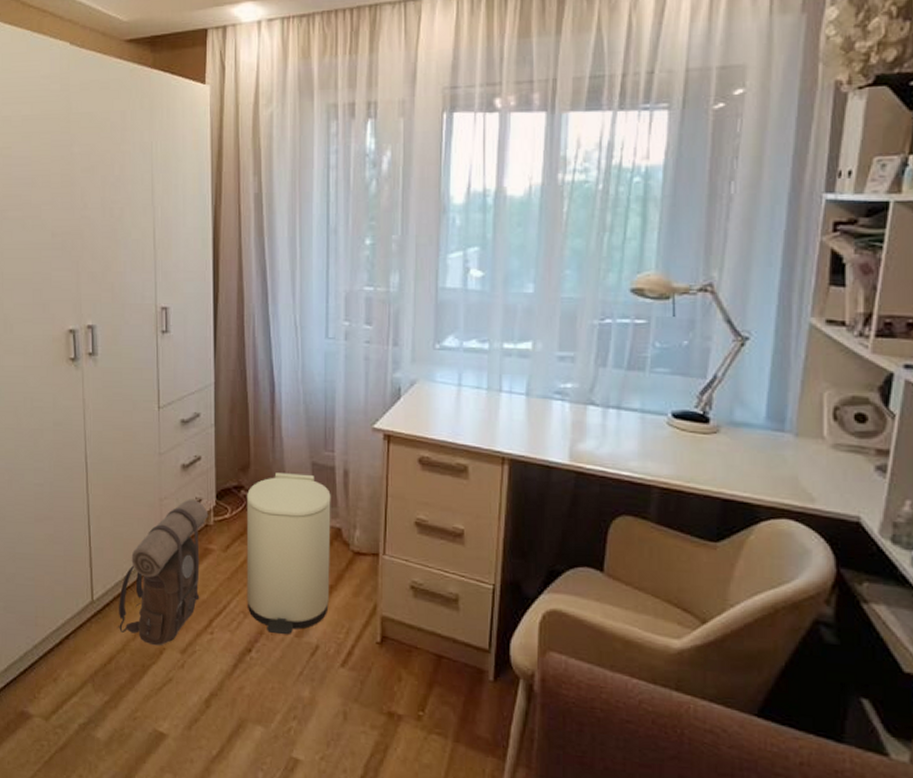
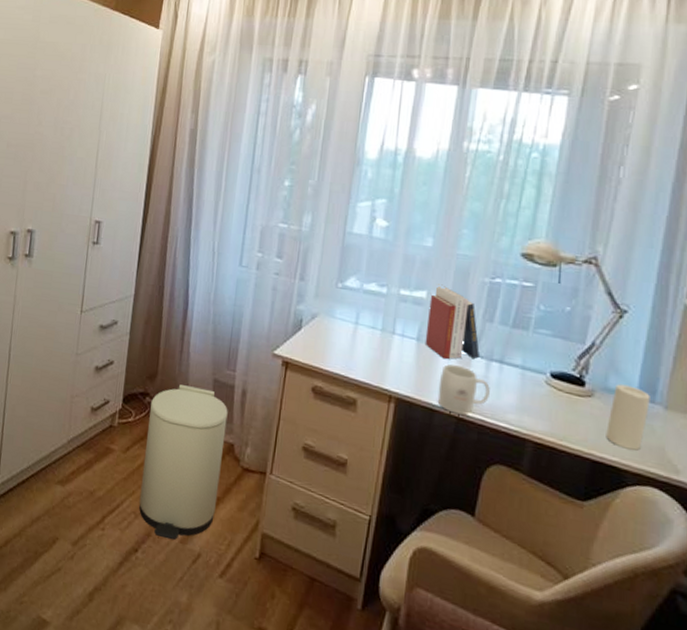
backpack: present [118,499,209,646] -> none [17,399,114,536]
books: none [535,332,594,412] -> present [425,283,480,360]
mug: none [554,416,609,468] -> present [437,363,490,415]
candle: none [735,416,779,483] -> present [606,384,650,451]

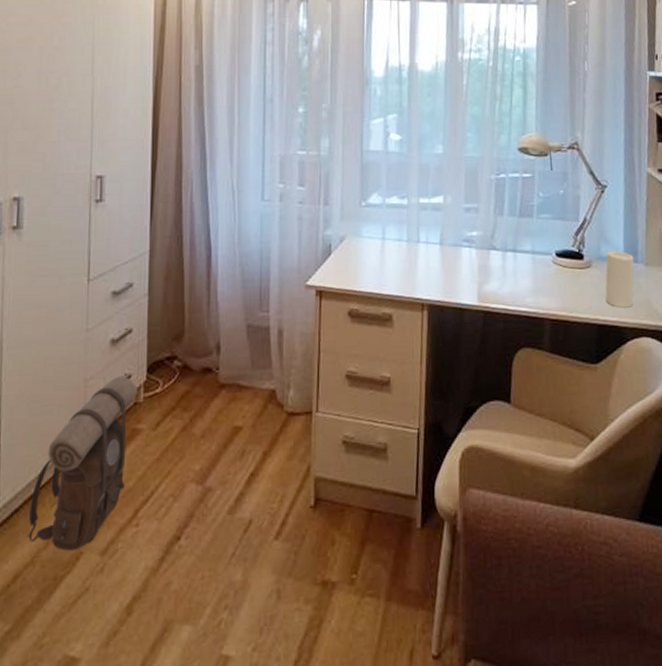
backpack: none [17,399,114,536] -> present [27,376,138,552]
pedal bin: present [139,384,228,541] -> none [176,337,266,515]
books: present [425,283,480,360] -> none [446,187,496,258]
mug: present [437,363,490,415] -> none [464,261,509,308]

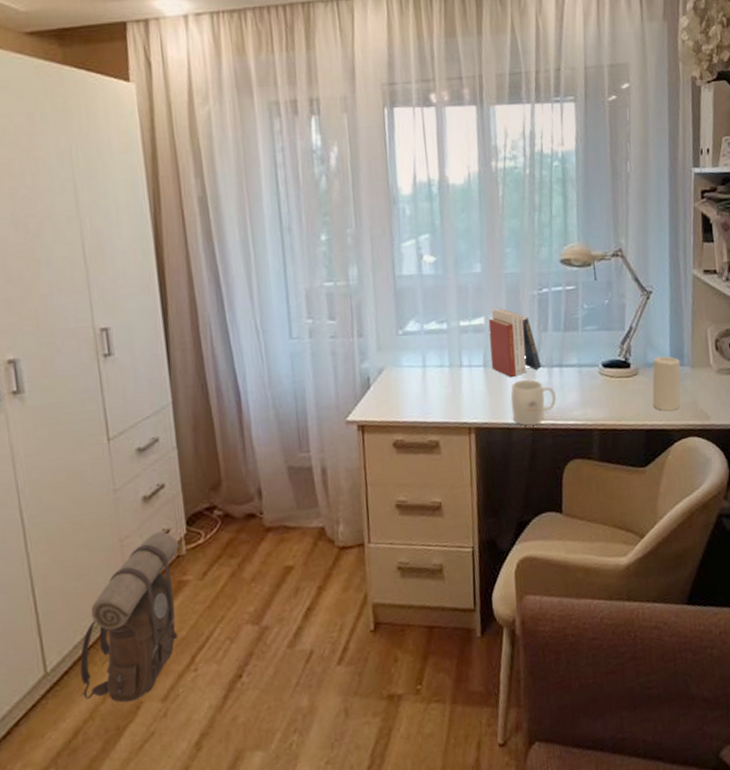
books: none [446,187,496,258] -> present [488,307,541,378]
mug: none [464,261,509,308] -> present [510,379,556,426]

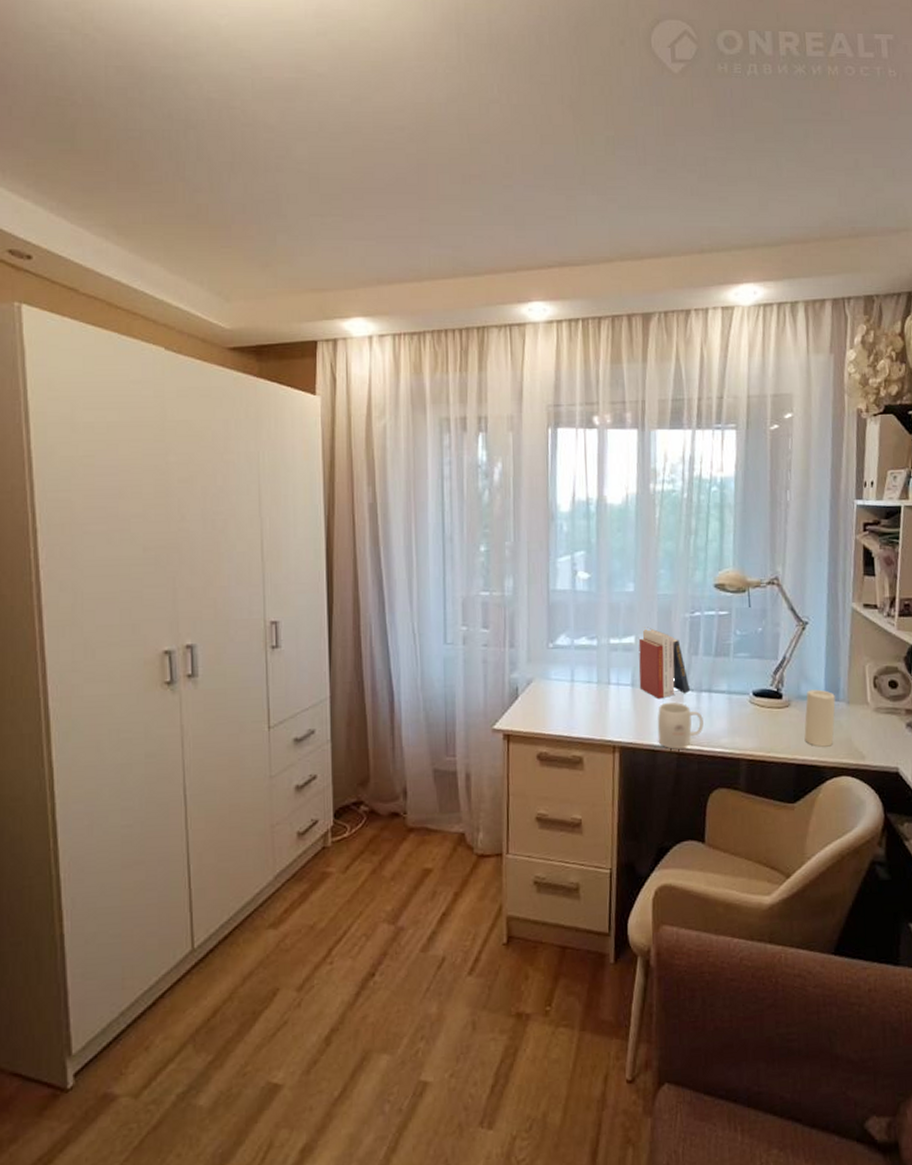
backpack: present [80,531,180,703] -> none [223,821,326,988]

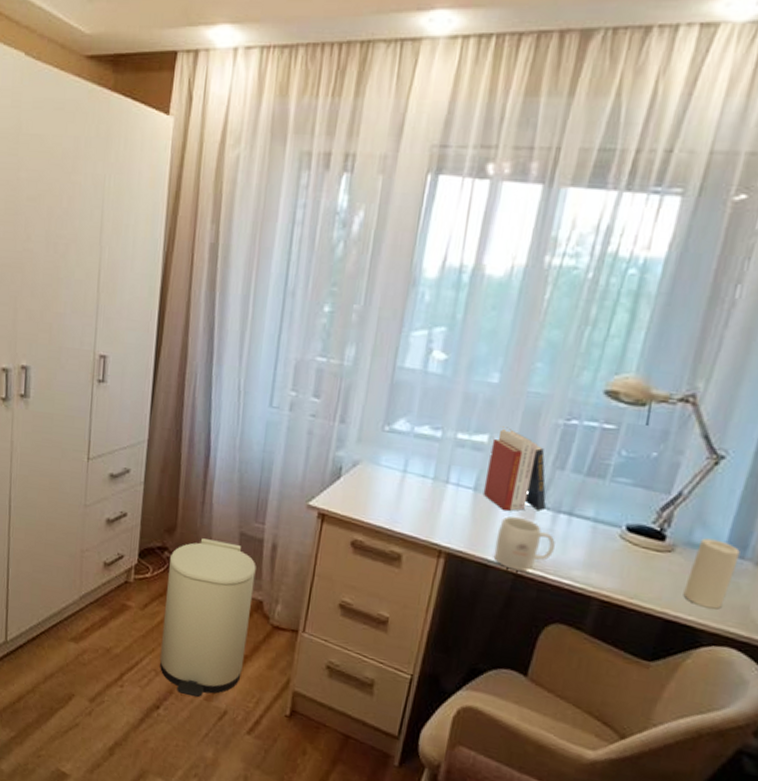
pedal bin: none [366,781,455,953] -> present [159,538,256,698]

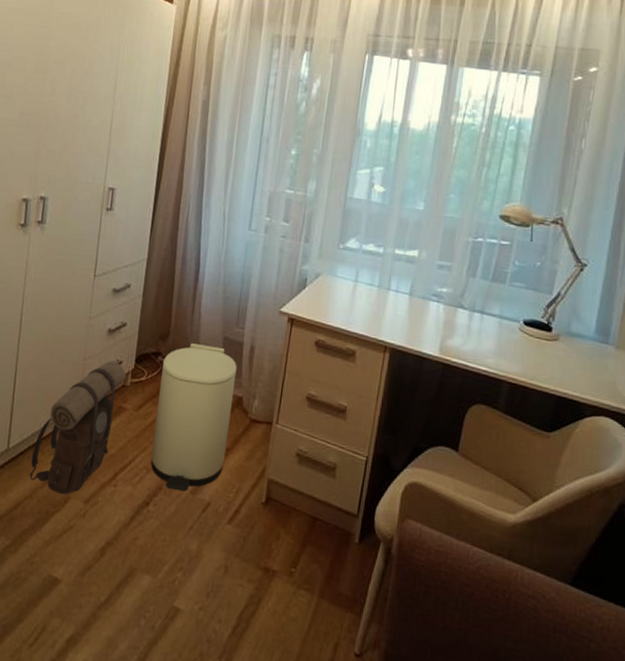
backpack: none [29,554,129,692] -> present [28,360,127,495]
books: present [483,426,546,512] -> none [416,243,464,312]
mug: present [493,516,555,572] -> none [427,315,472,361]
candle: present [683,538,740,610] -> none [568,328,605,386]

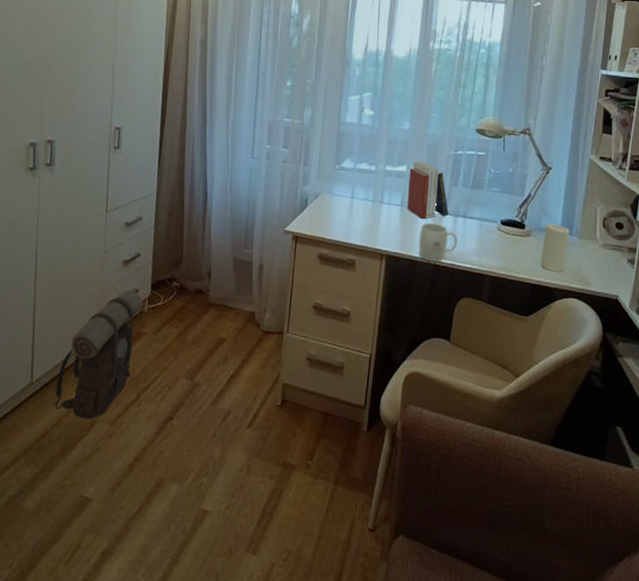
pedal bin: present [151,343,237,492] -> none [171,267,248,404]
books: none [416,243,464,312] -> present [407,159,448,220]
mug: none [427,315,472,361] -> present [418,222,457,262]
candle: none [568,328,605,386] -> present [541,224,569,272]

